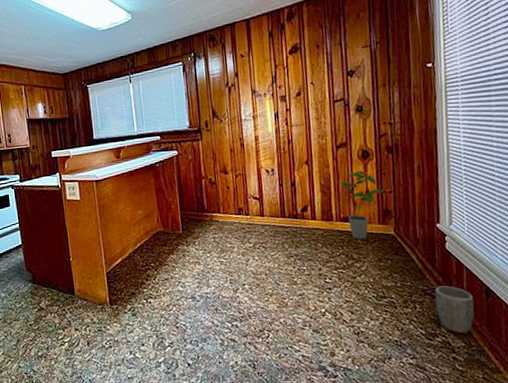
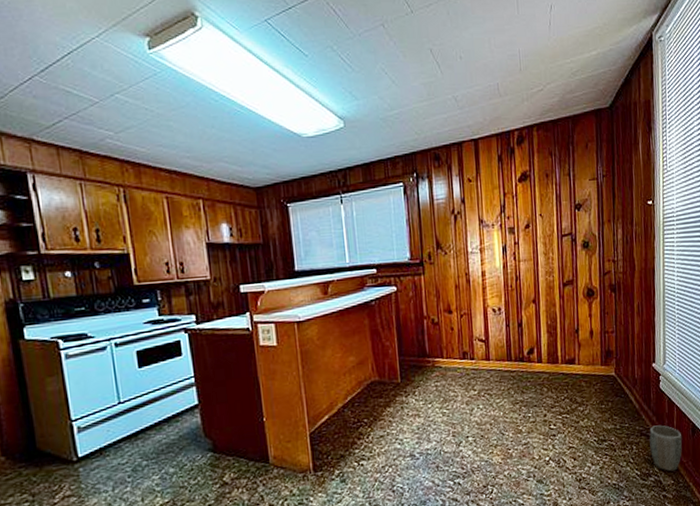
house plant: present [339,171,386,240] -> none [565,310,608,382]

